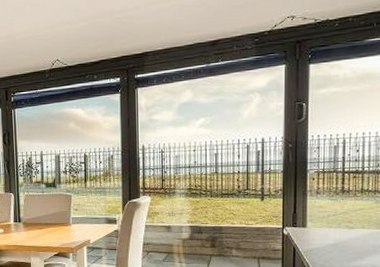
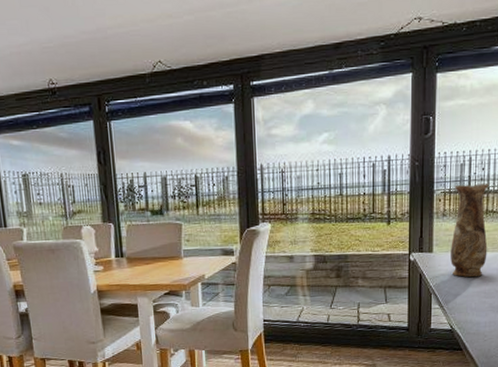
vase: none [325,164,363,252] -> present [450,183,488,277]

